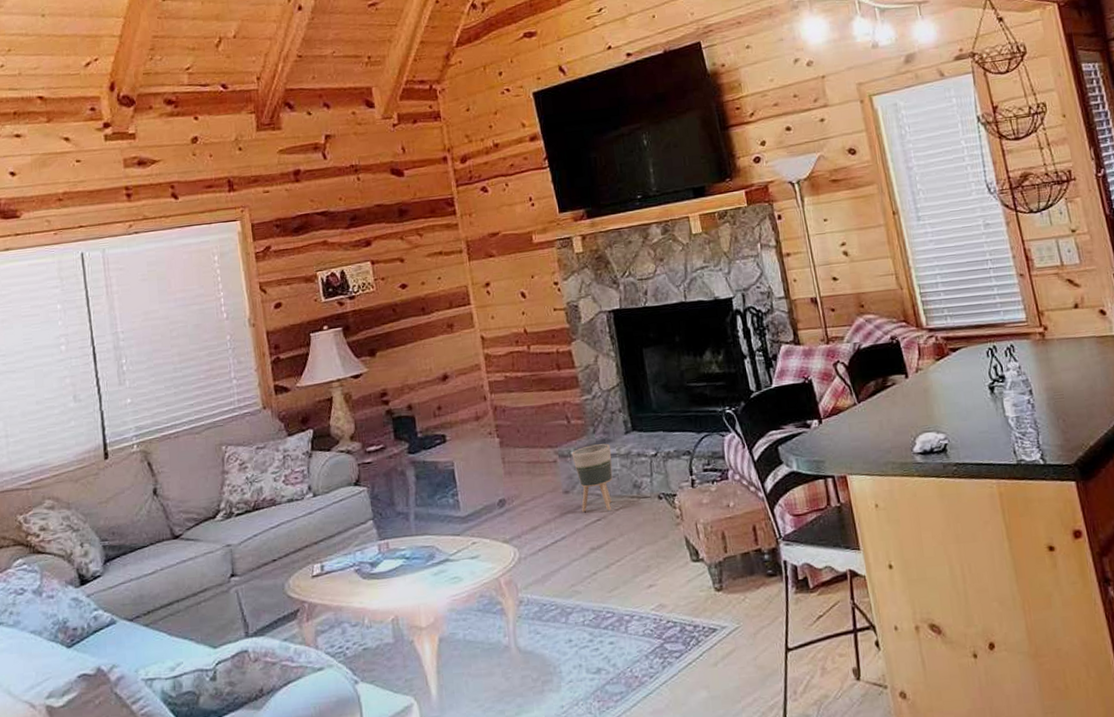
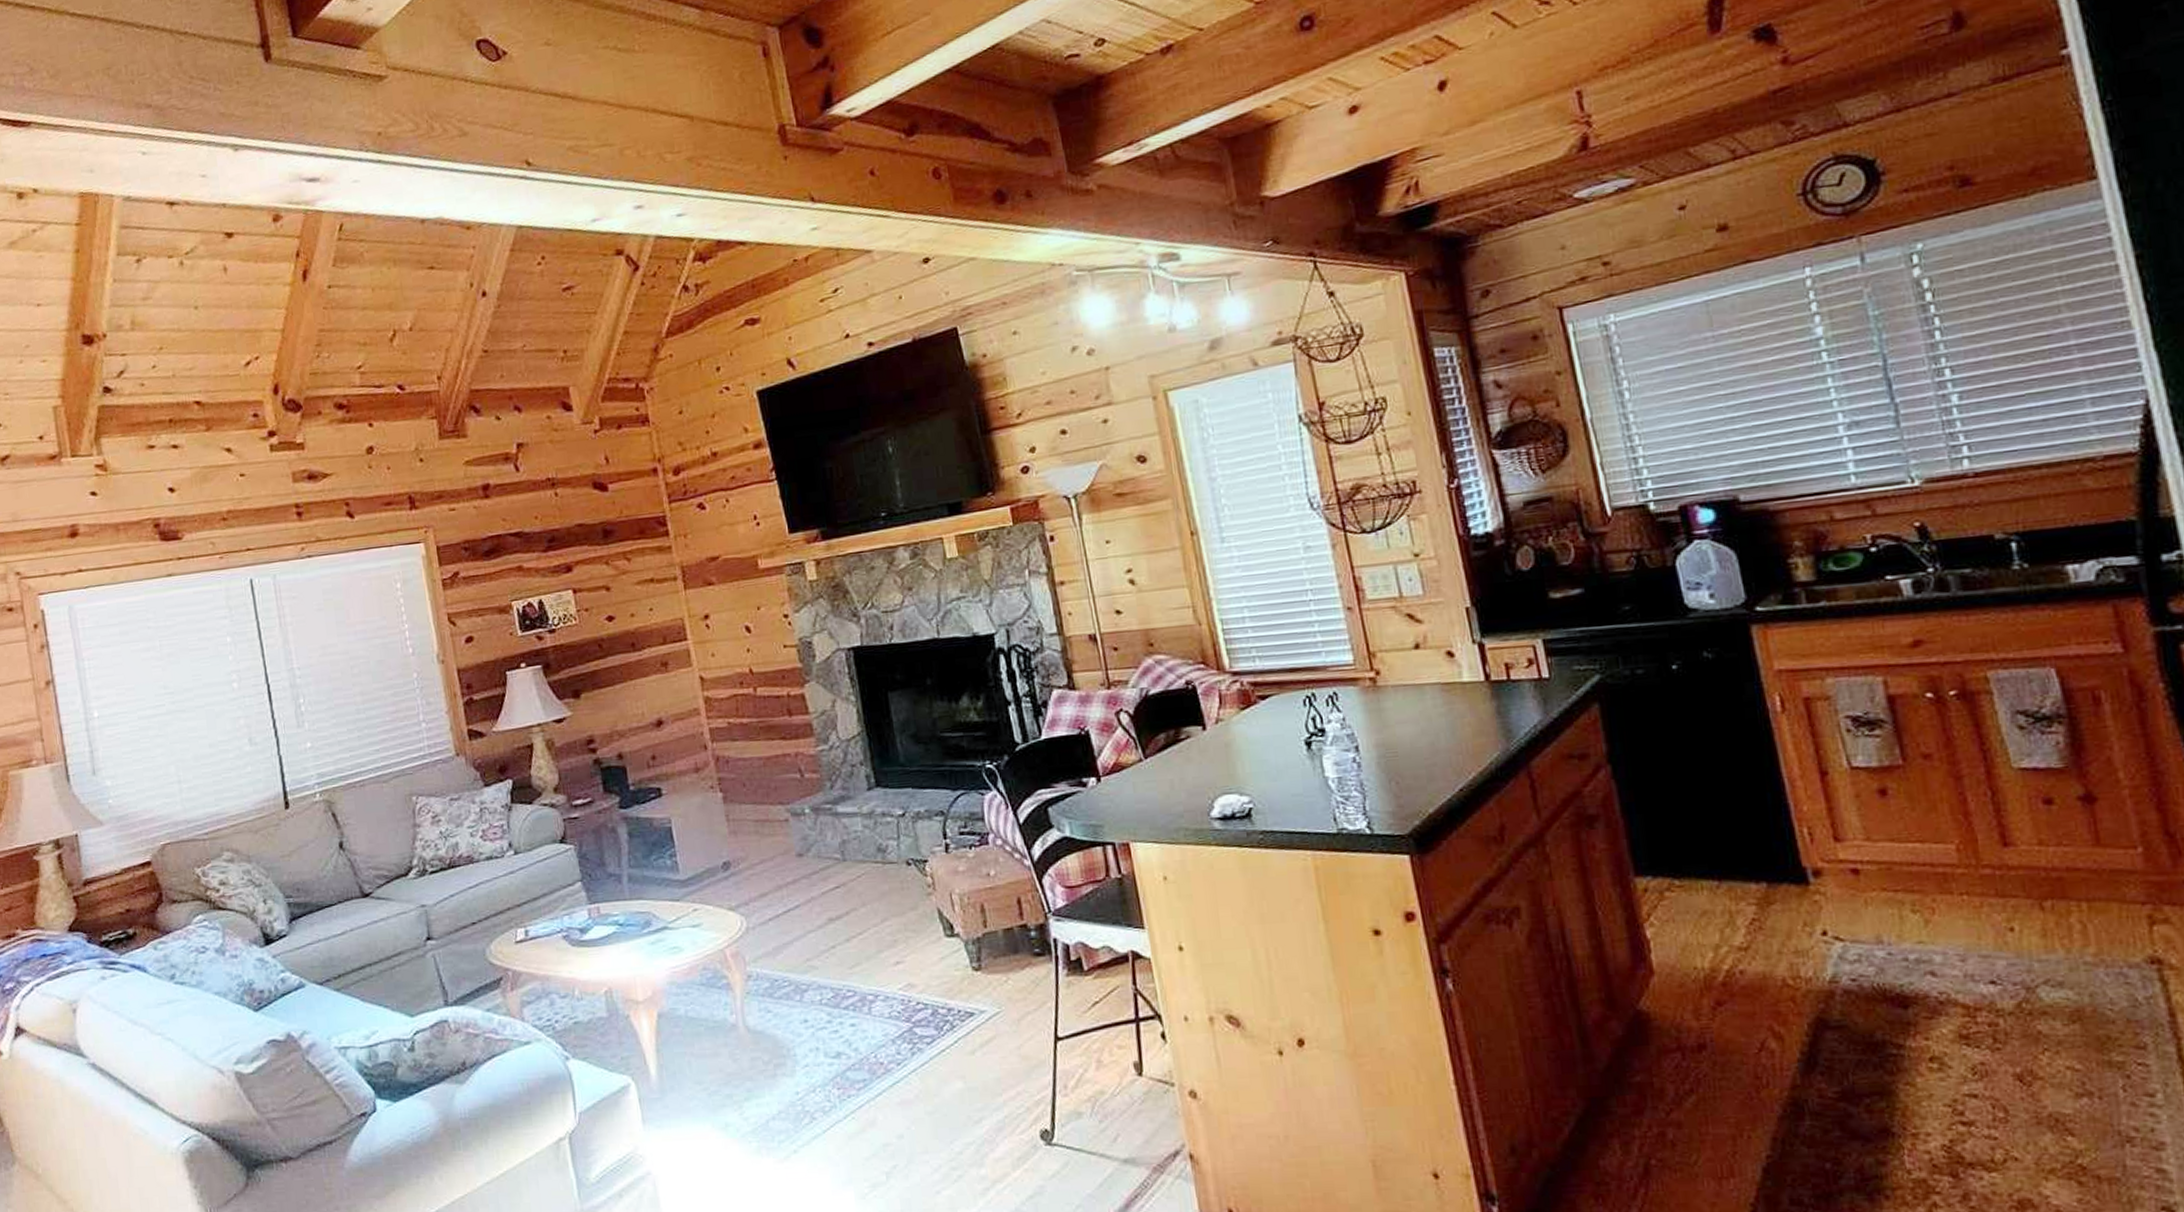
planter: present [571,443,613,512] -> none [806,801,854,878]

